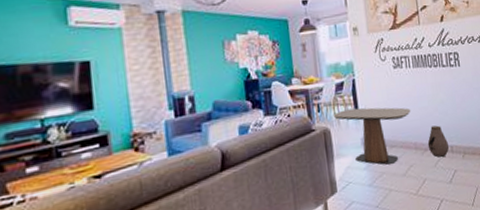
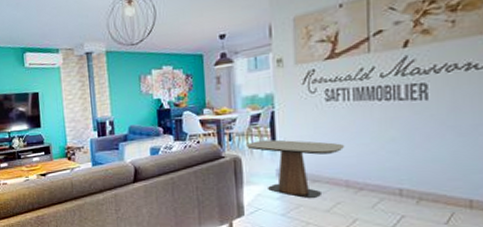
vase: present [427,125,449,158] -> none [364,165,397,199]

